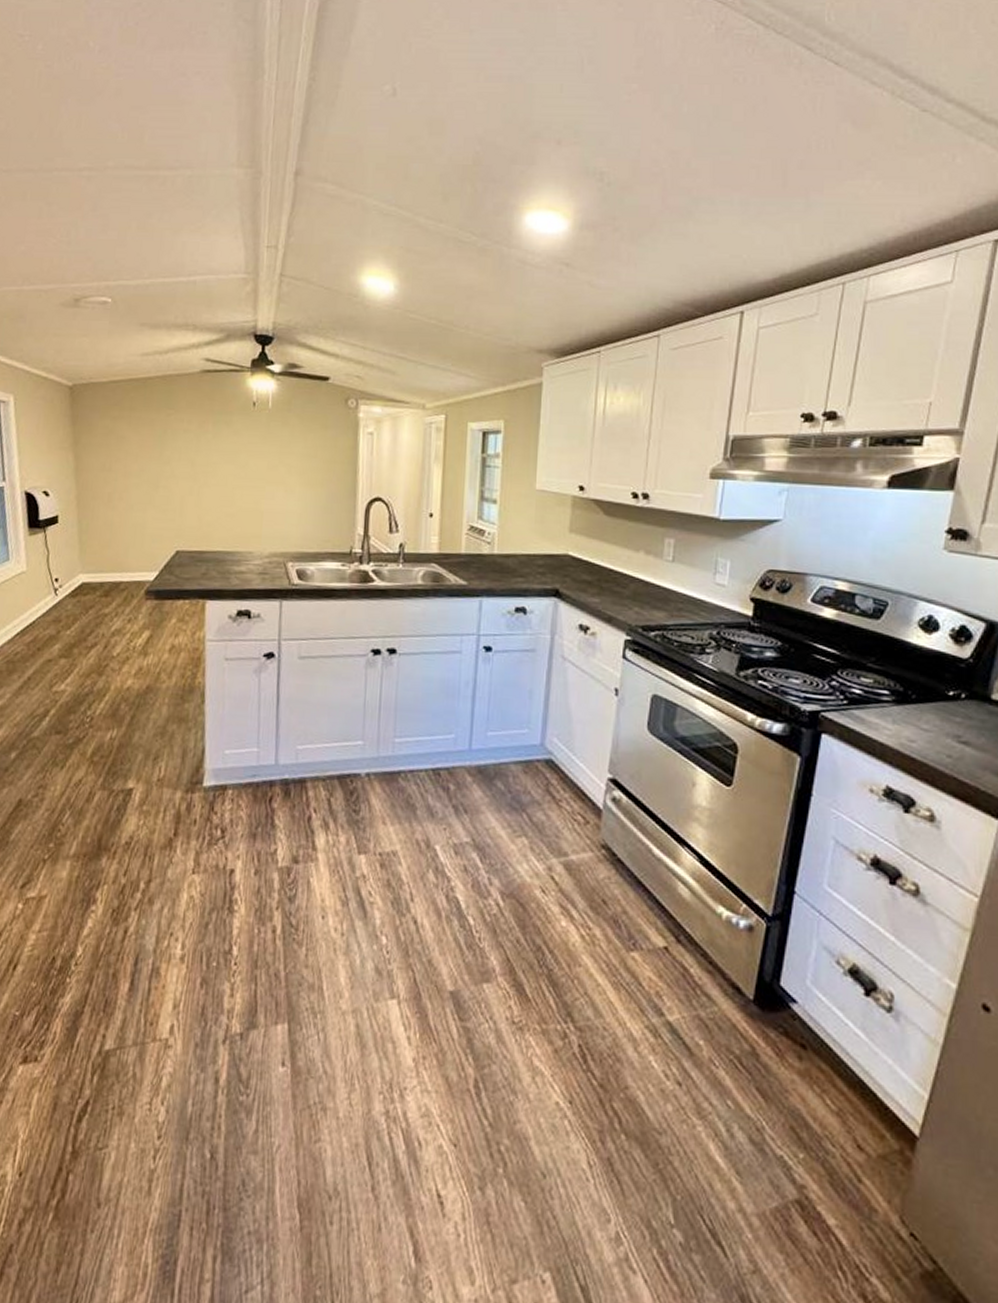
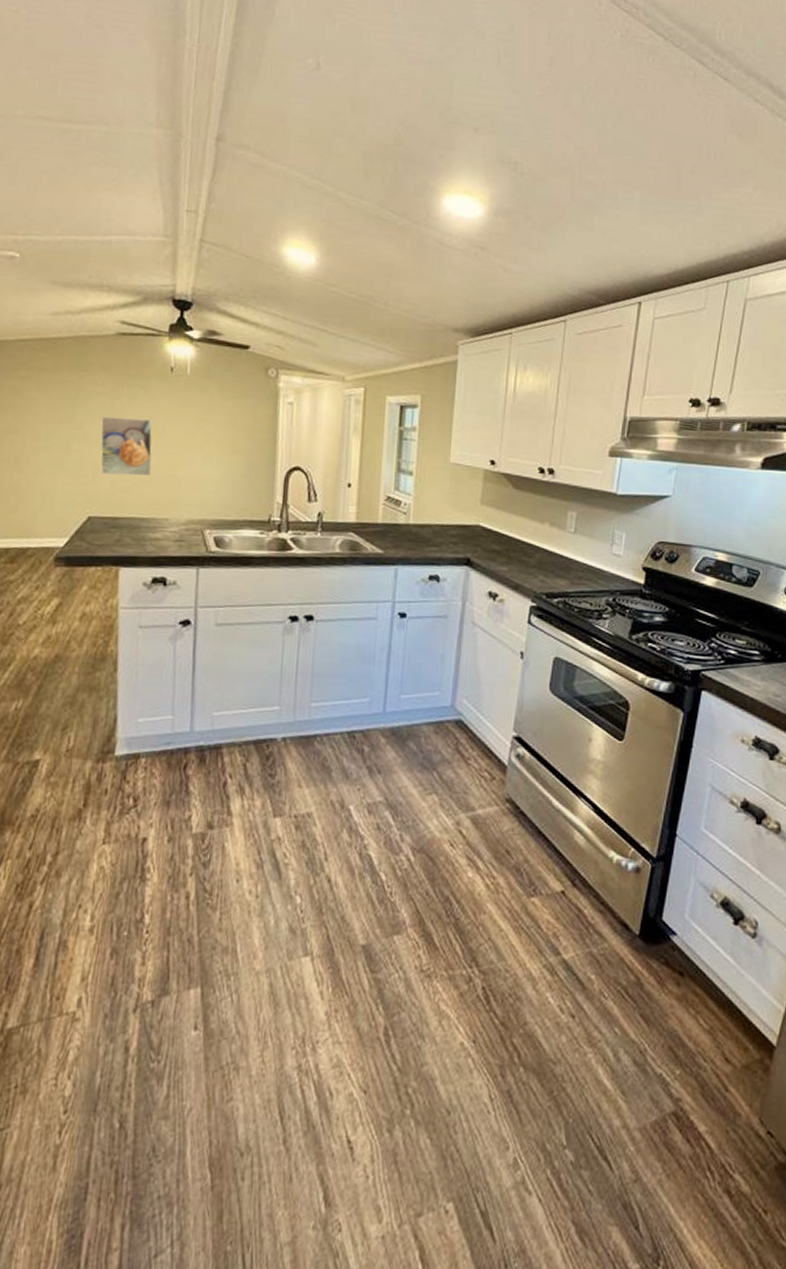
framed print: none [187,452,236,511] -> present [100,416,153,477]

